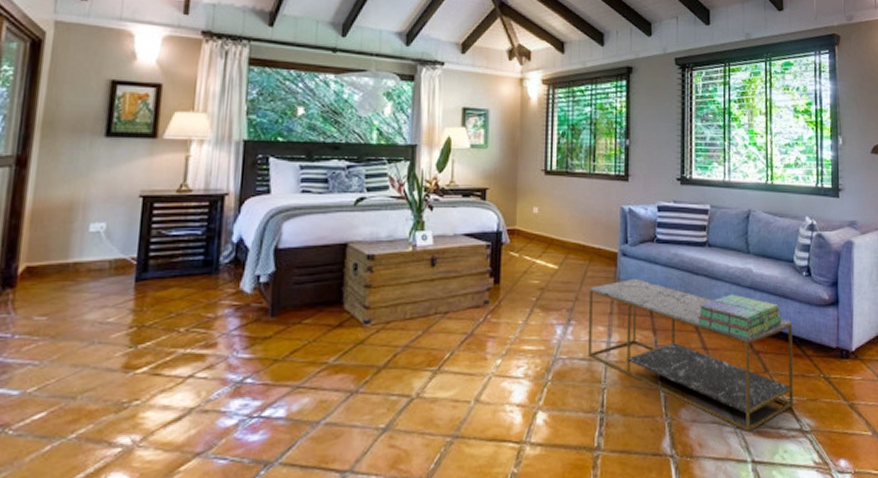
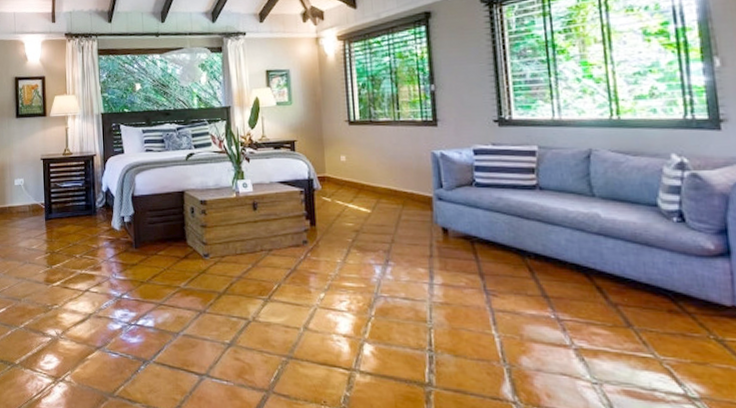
coffee table: present [587,278,793,433] -> none [404,222,672,390]
stack of books: present [696,294,782,340] -> none [531,240,646,291]

